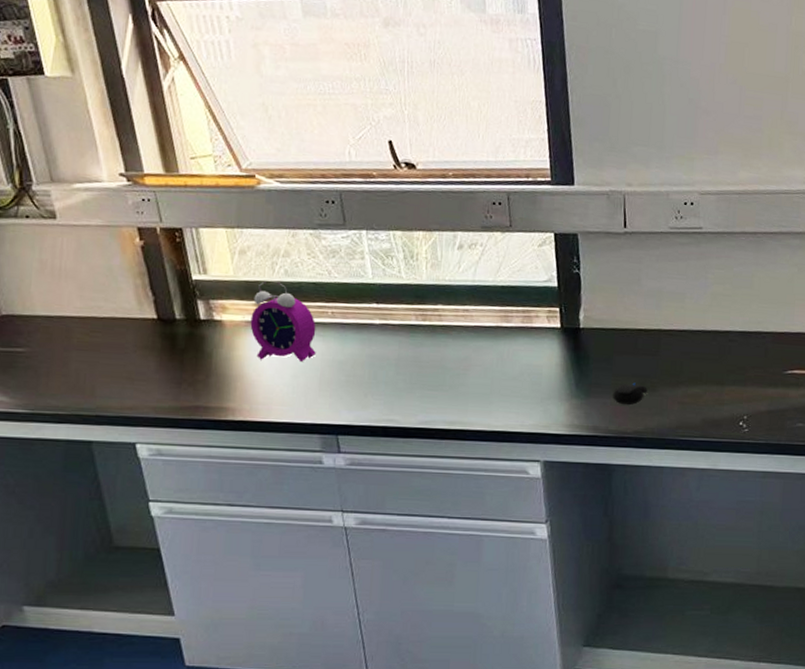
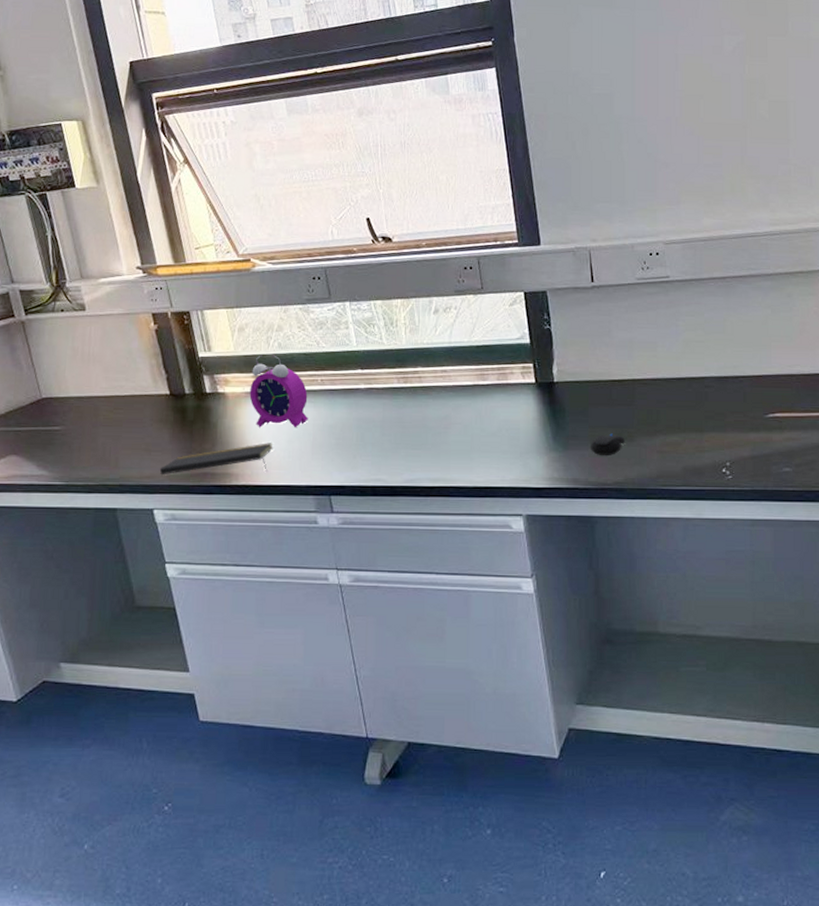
notepad: none [143,376,276,407] -> present [159,443,273,476]

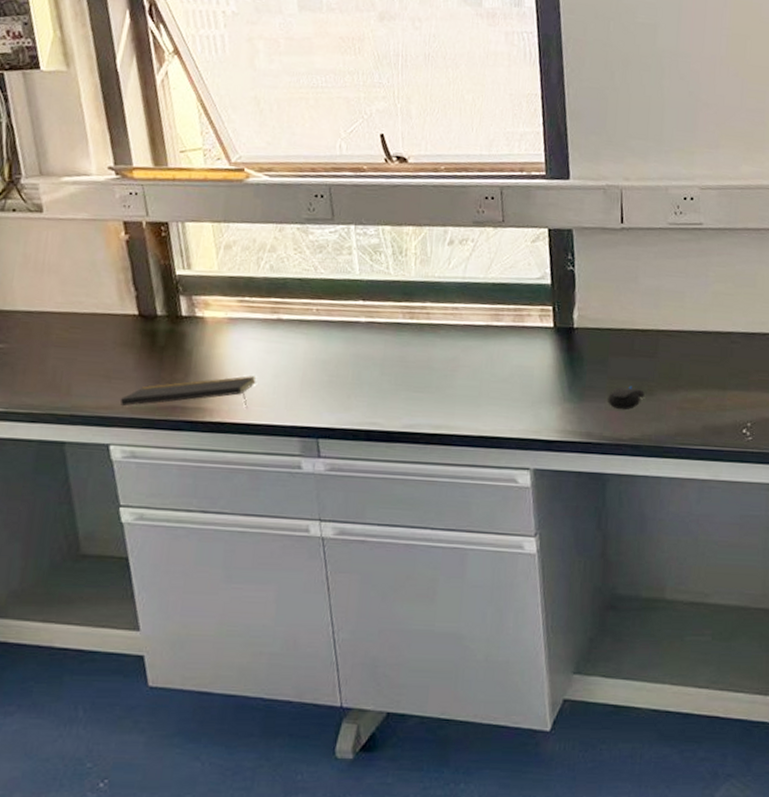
alarm clock: present [249,354,308,427] -> none [232,277,300,360]

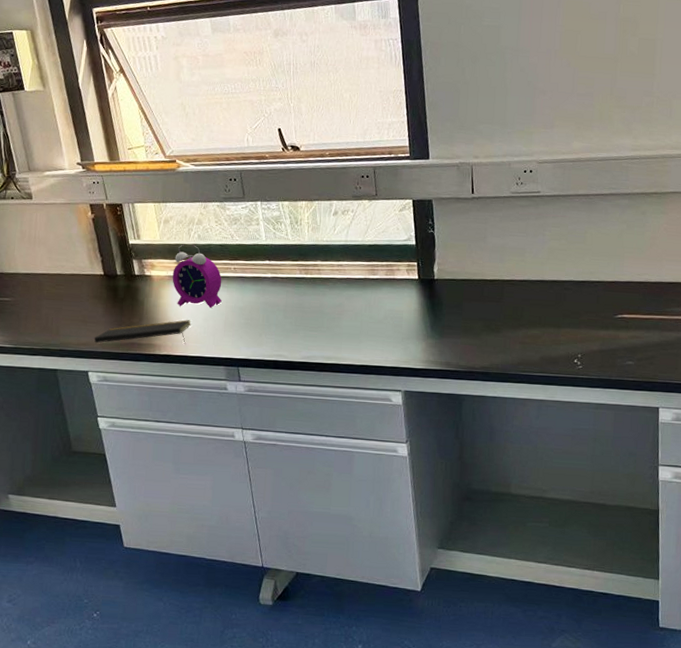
alarm clock: none [232,277,300,360] -> present [172,244,222,308]
computer mouse: present [607,386,644,410] -> none [462,325,493,345]

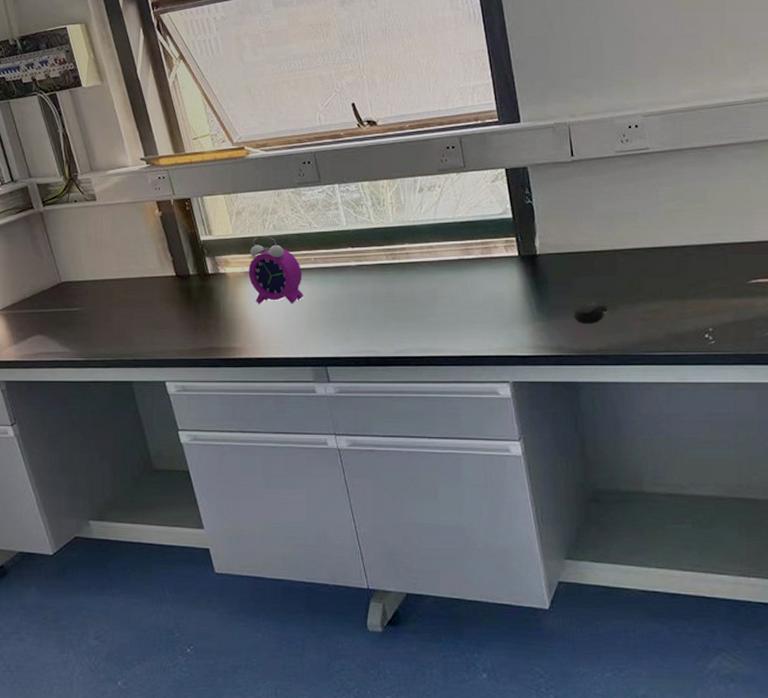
notepad: present [94,320,191,344] -> none [169,318,272,351]
computer mouse: none [462,325,493,345] -> present [573,302,608,325]

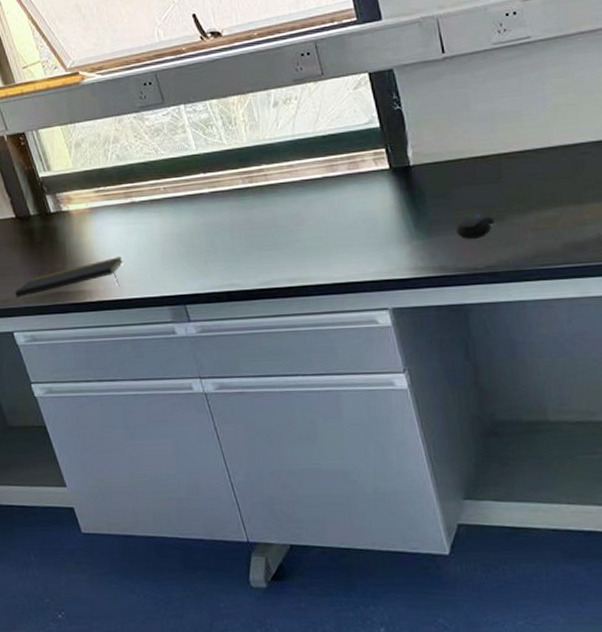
notepad: none [169,318,272,351] -> present [14,257,123,298]
alarm clock: present [248,236,303,304] -> none [93,167,155,242]

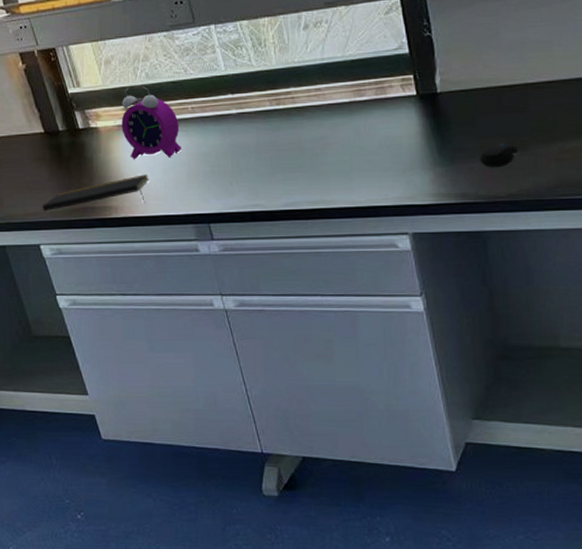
alarm clock: none [93,167,155,242] -> present [121,86,182,160]

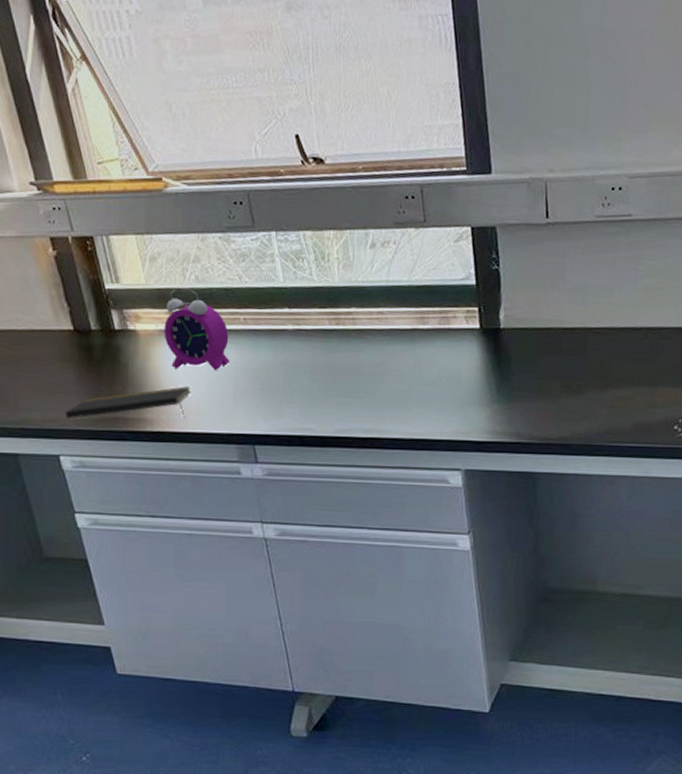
computer mouse: present [479,143,518,168] -> none [535,385,574,410]

